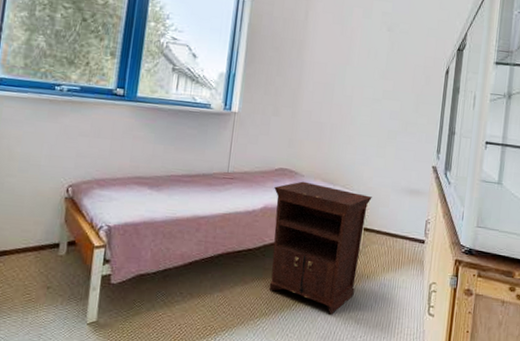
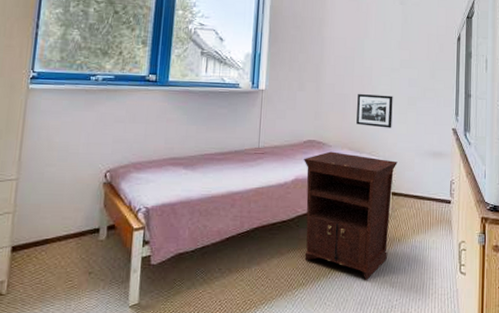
picture frame: none [332,123,373,162] -> present [356,94,393,128]

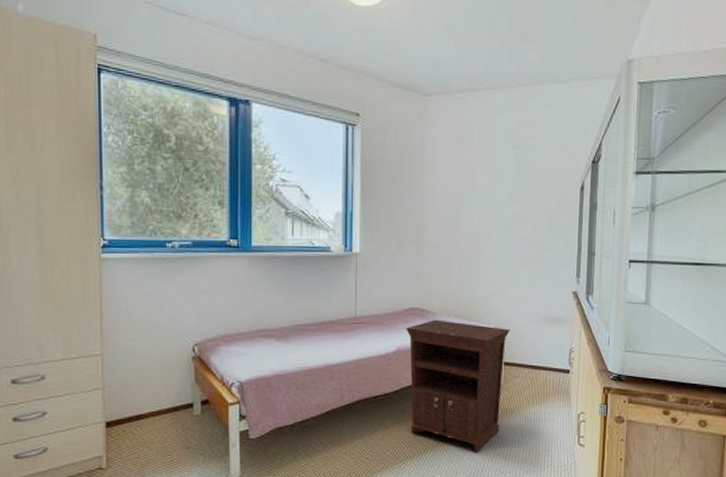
picture frame: present [356,94,393,128] -> none [463,255,505,293]

